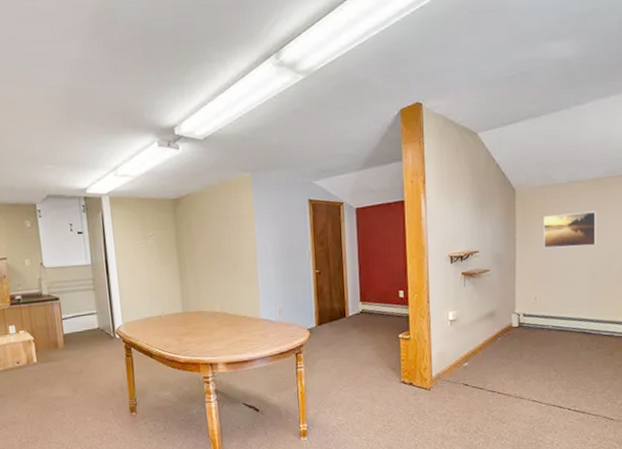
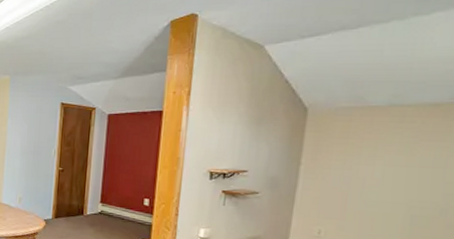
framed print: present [543,211,597,249] -> none [340,141,432,183]

